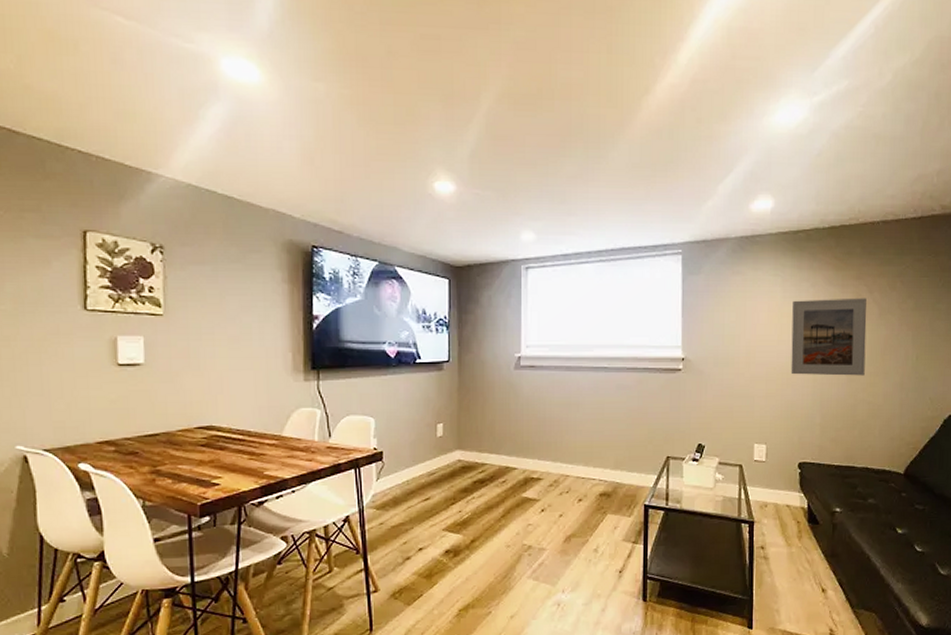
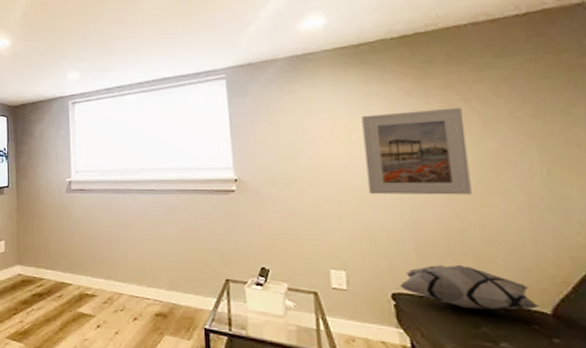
decorative pillow: none [805,435,897,473] -> present [399,264,540,310]

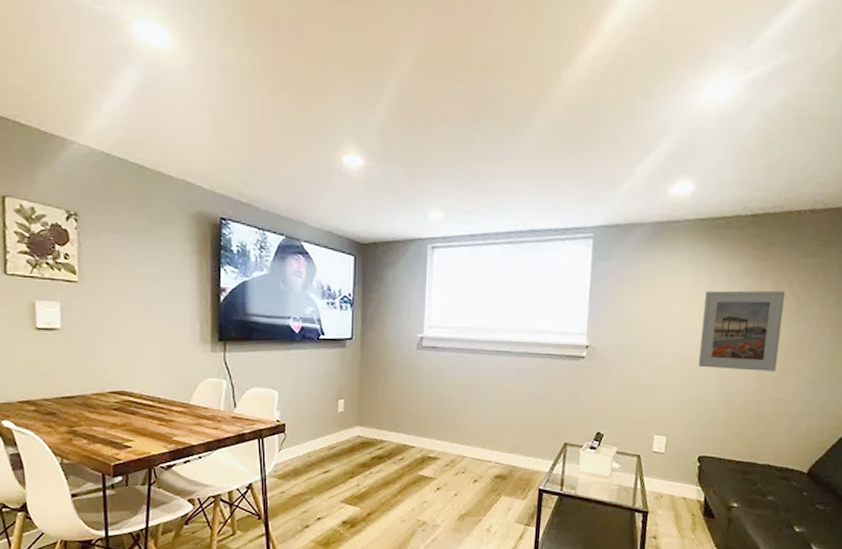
decorative pillow: present [399,264,540,310] -> none [705,432,801,470]

